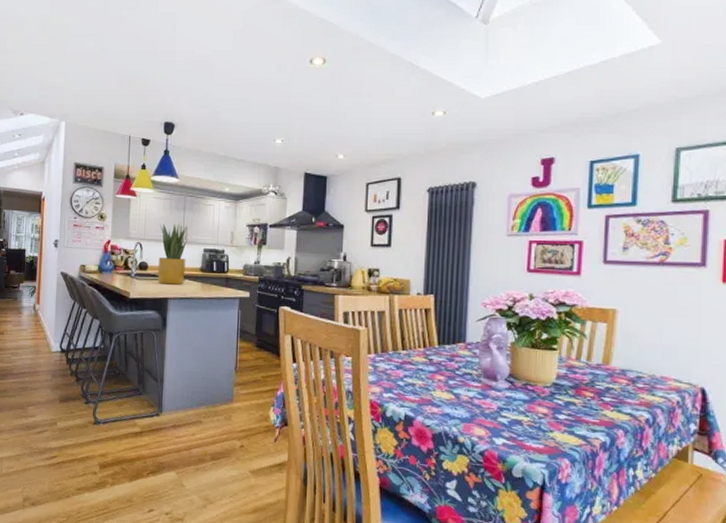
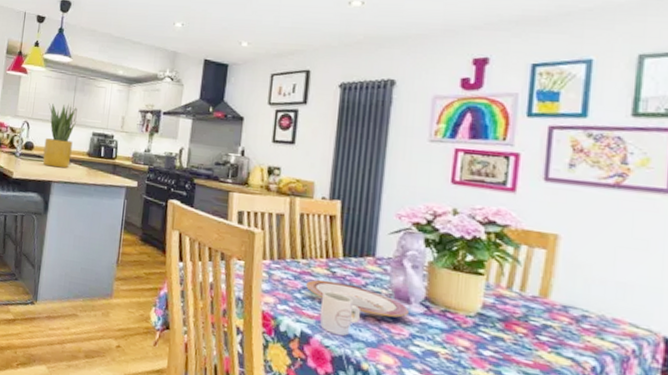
plate: none [407,367,496,396] -> present [306,279,409,318]
mug: none [420,377,455,416] -> present [319,291,360,337]

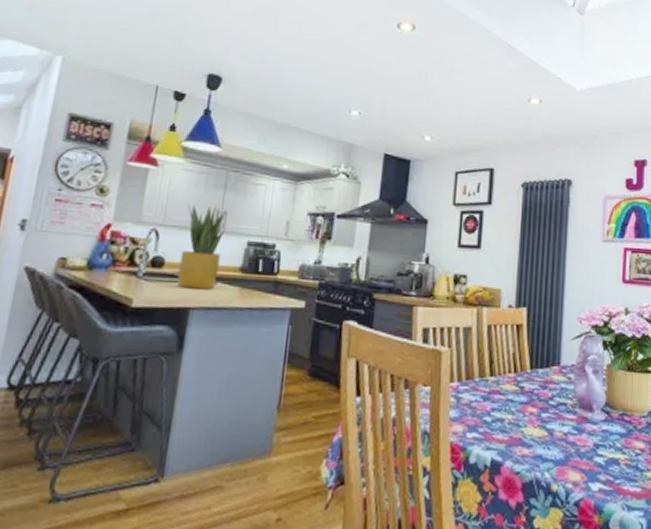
plate: present [306,279,409,318] -> none [495,397,592,431]
mug: present [319,291,360,337] -> none [509,409,548,459]

